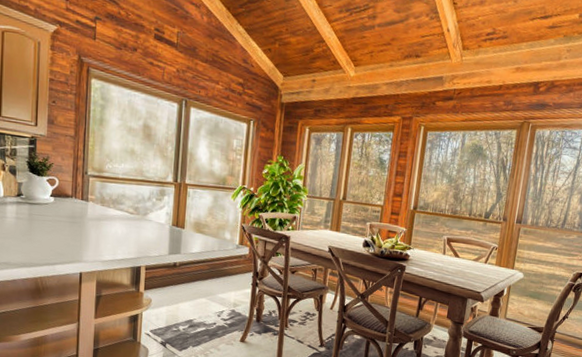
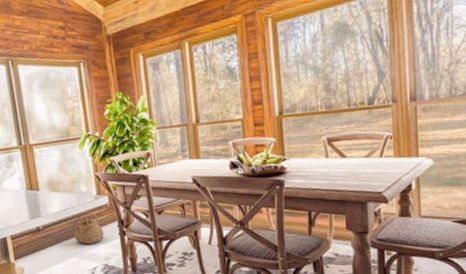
basket: none [208,259,238,289] -> present [74,212,105,245]

